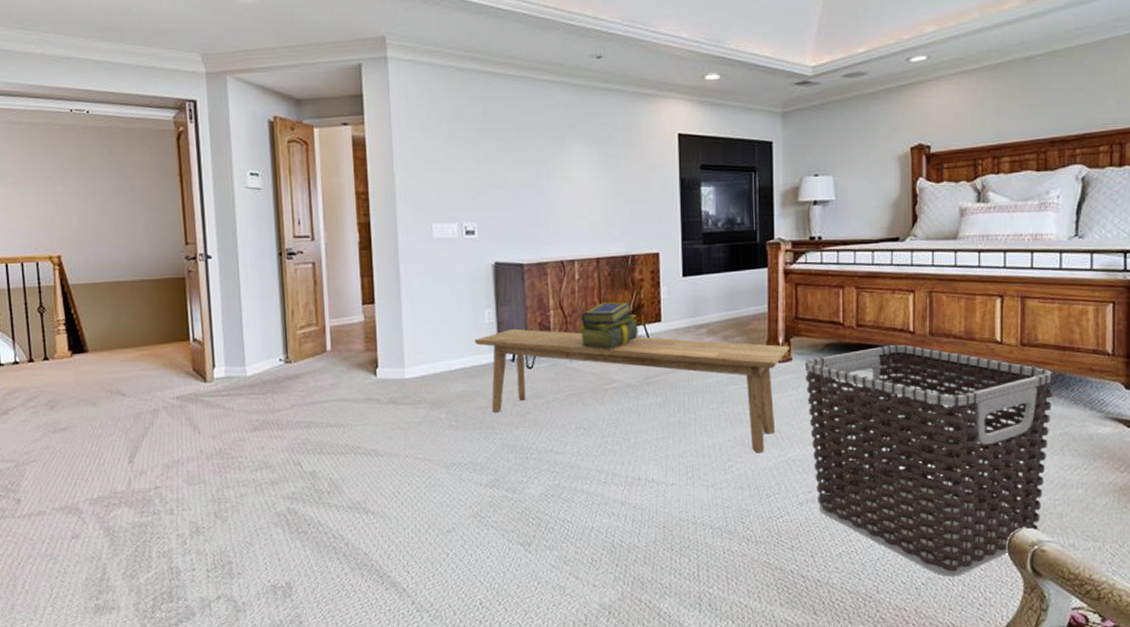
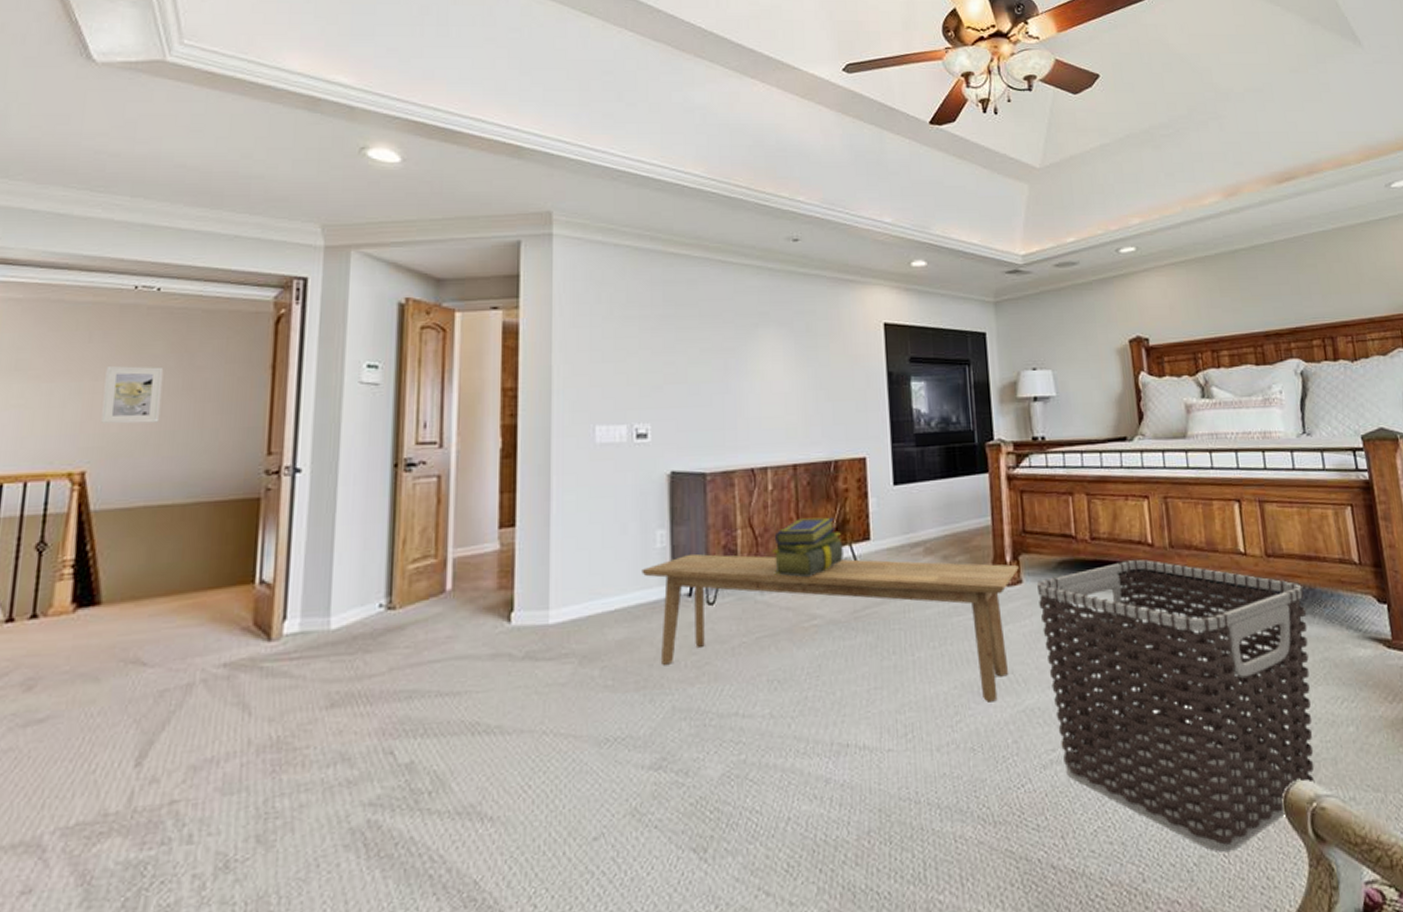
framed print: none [61,174,105,220] -> present [101,366,164,424]

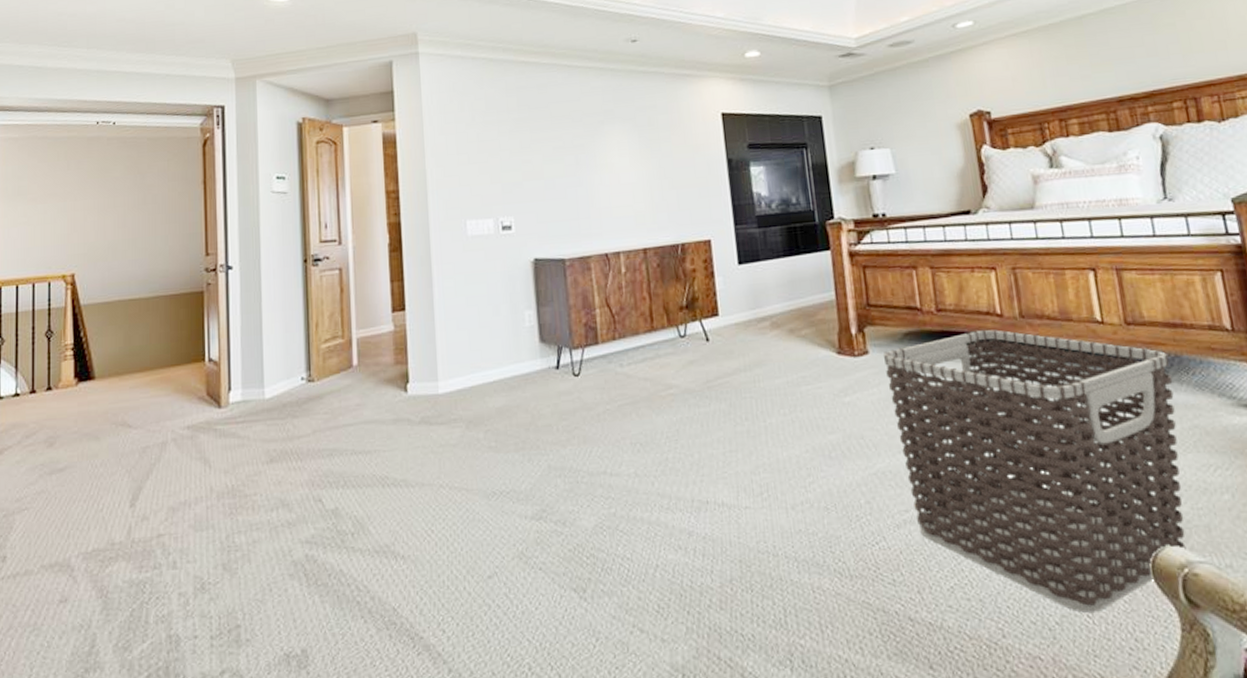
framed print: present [101,366,164,424] -> none [82,186,124,235]
bench: present [642,553,1019,702] -> none [514,331,865,465]
stack of books: present [771,517,843,578] -> none [628,295,695,351]

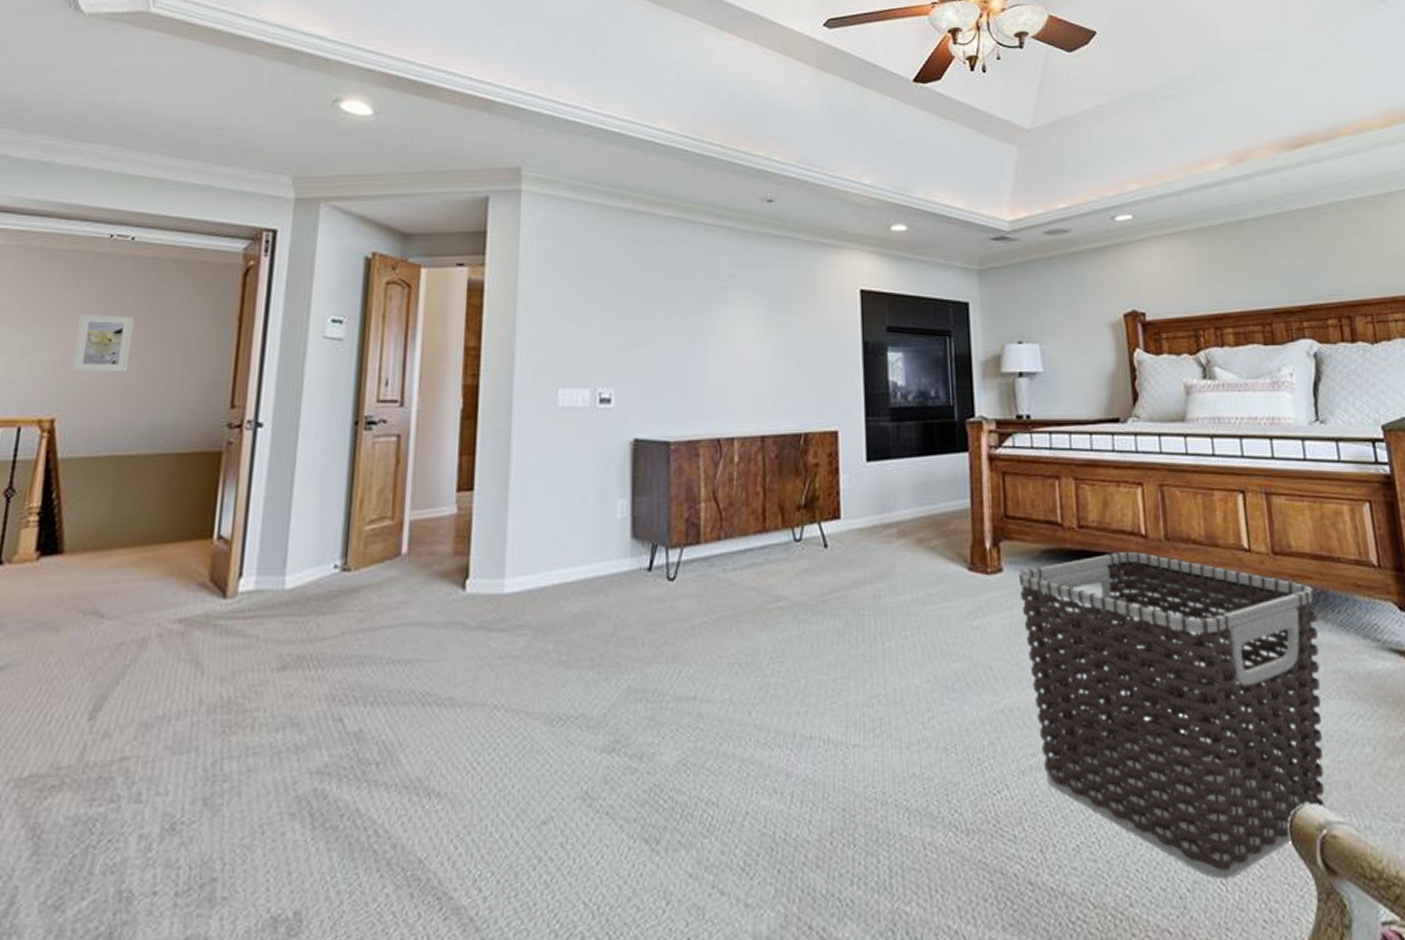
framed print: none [82,186,124,235] -> present [72,314,135,372]

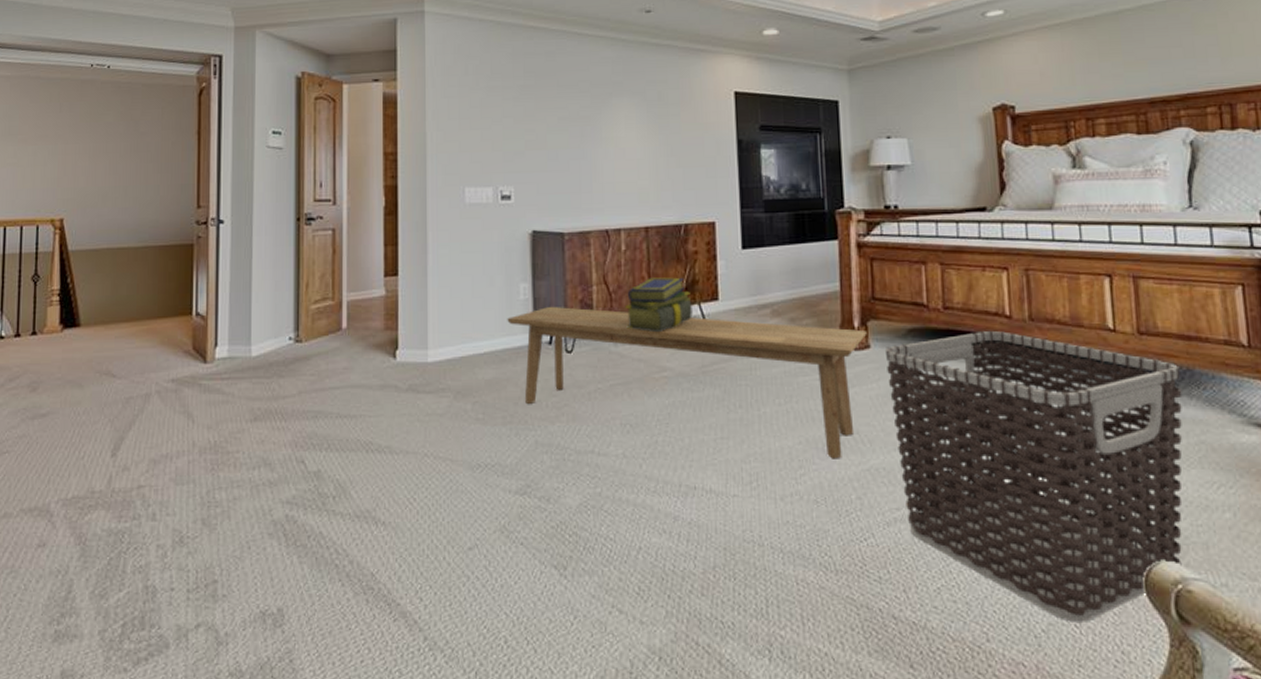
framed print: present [72,314,135,372] -> none [72,132,116,180]
bench: none [600,526,999,699] -> present [507,306,867,459]
stack of books: none [736,493,812,556] -> present [624,277,692,333]

